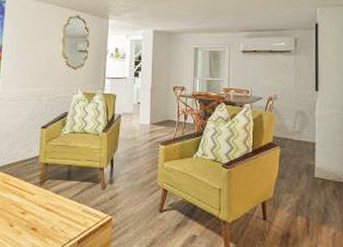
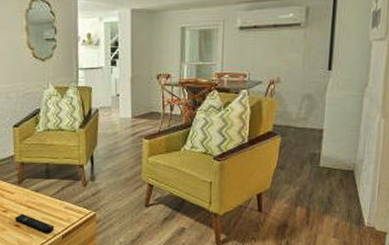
remote control: none [32,216,71,237] -> present [14,213,54,233]

